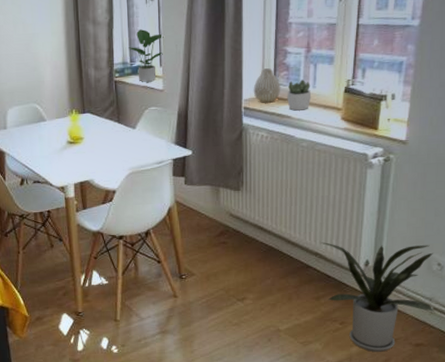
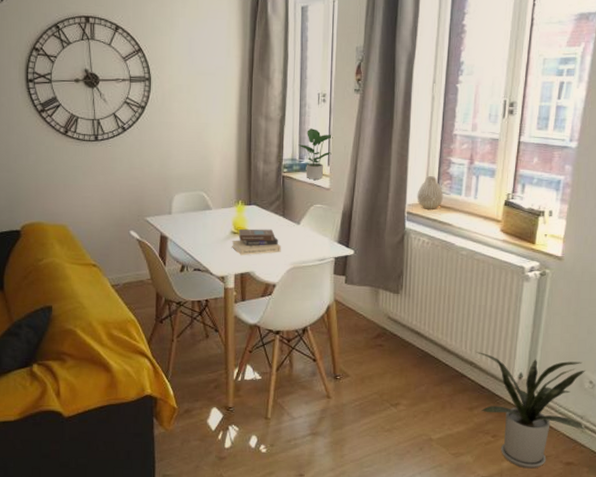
books: none [69,136,119,165] -> present [232,229,281,256]
succulent plant: present [287,80,312,111] -> none [449,190,473,220]

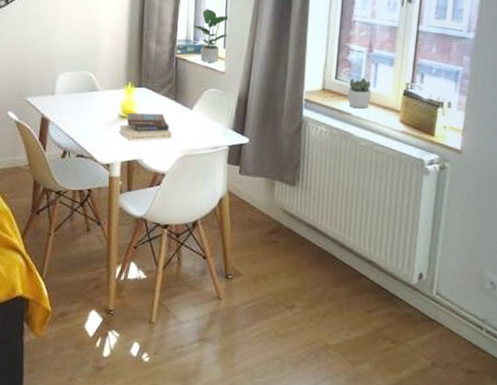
vase: present [417,176,444,210] -> none [315,62,343,98]
succulent plant: none [449,190,473,220] -> present [348,78,372,109]
house plant: present [476,352,586,469] -> none [375,249,488,378]

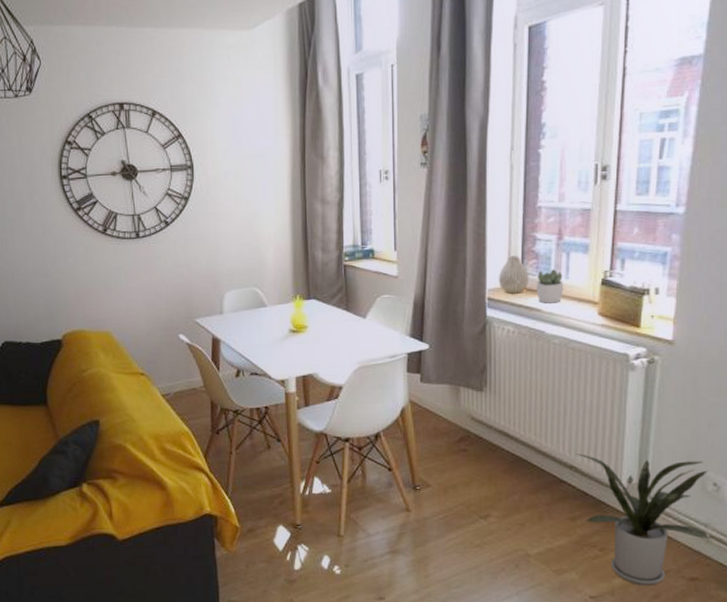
books: present [119,112,173,142] -> none [291,325,347,356]
potted plant: present [193,9,230,63] -> none [360,210,399,267]
vase: none [315,62,343,98] -> present [498,256,530,294]
house plant: none [375,249,488,378] -> present [577,454,712,586]

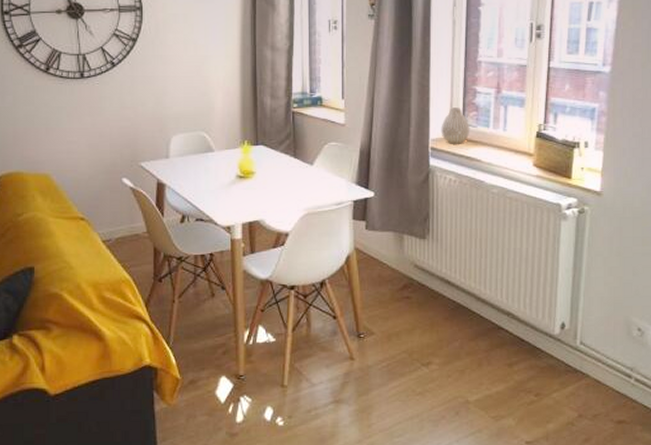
succulent plant: present [536,269,564,303] -> none [476,121,502,154]
house plant: present [577,454,712,586] -> none [513,300,637,430]

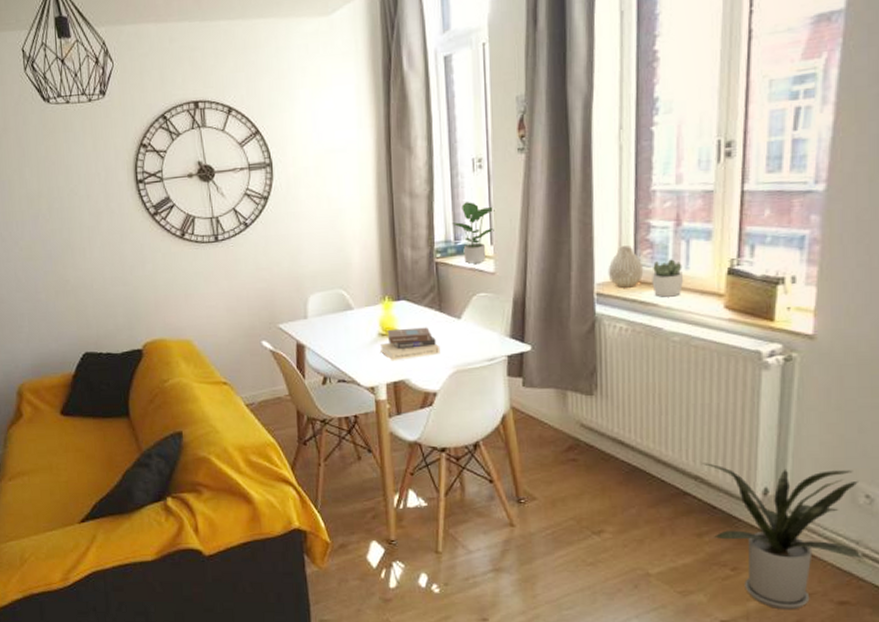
books: none [238,171,294,202] -> present [380,327,441,361]
potted plant: none [309,59,347,115] -> present [452,202,495,264]
succulent plant: none [476,121,502,154] -> present [652,259,684,297]
house plant: none [513,300,637,430] -> present [702,463,865,610]

